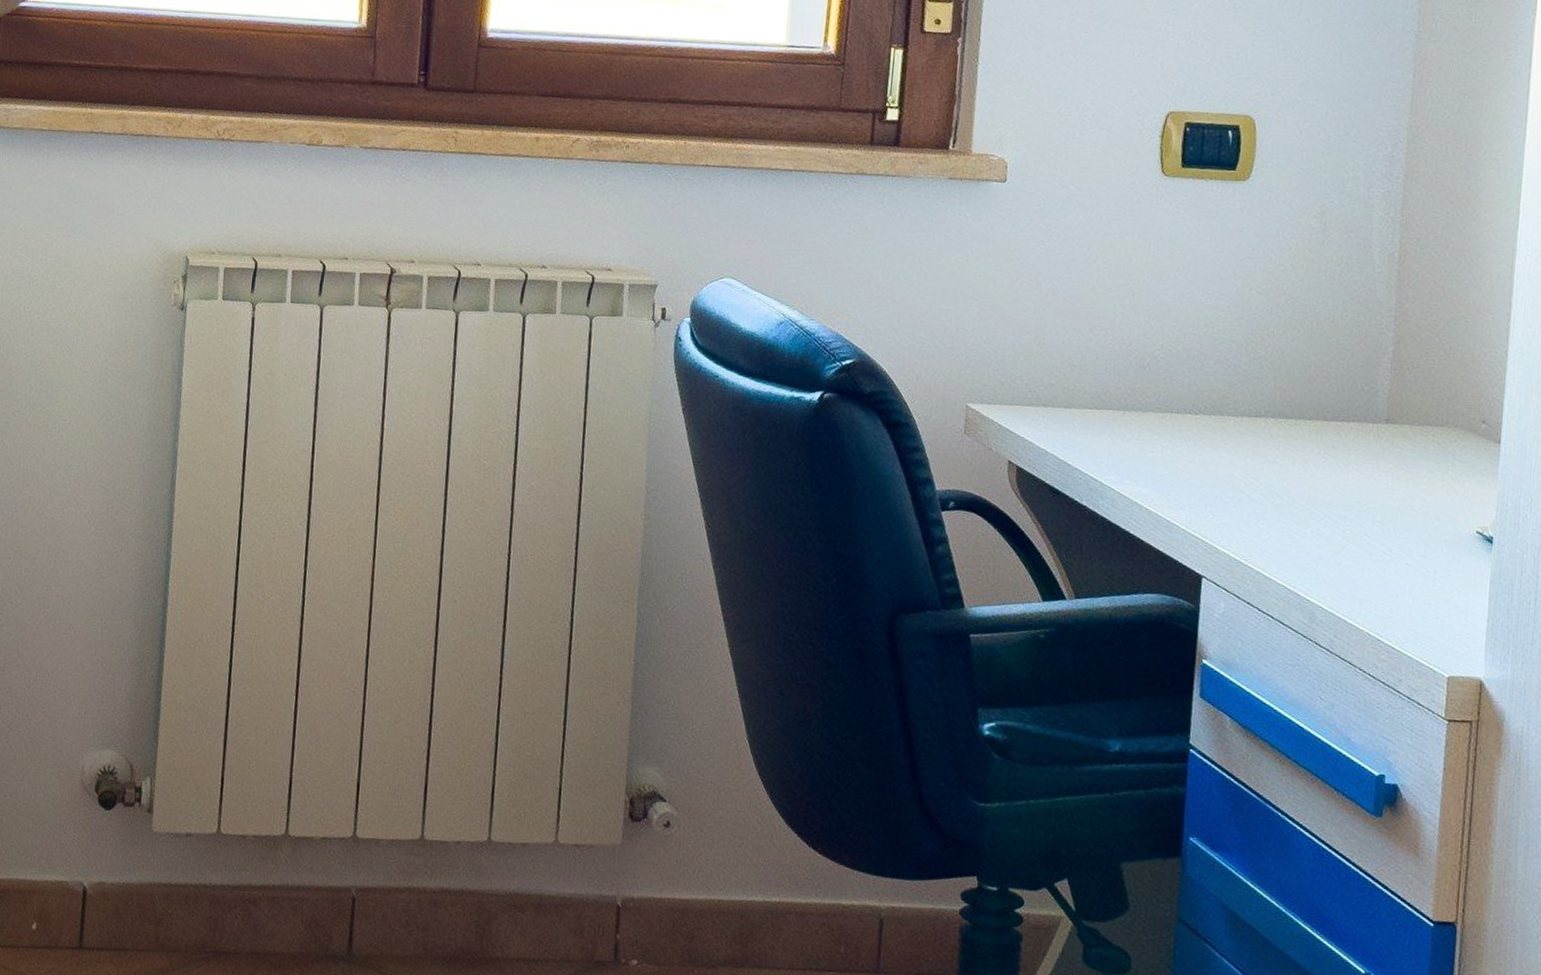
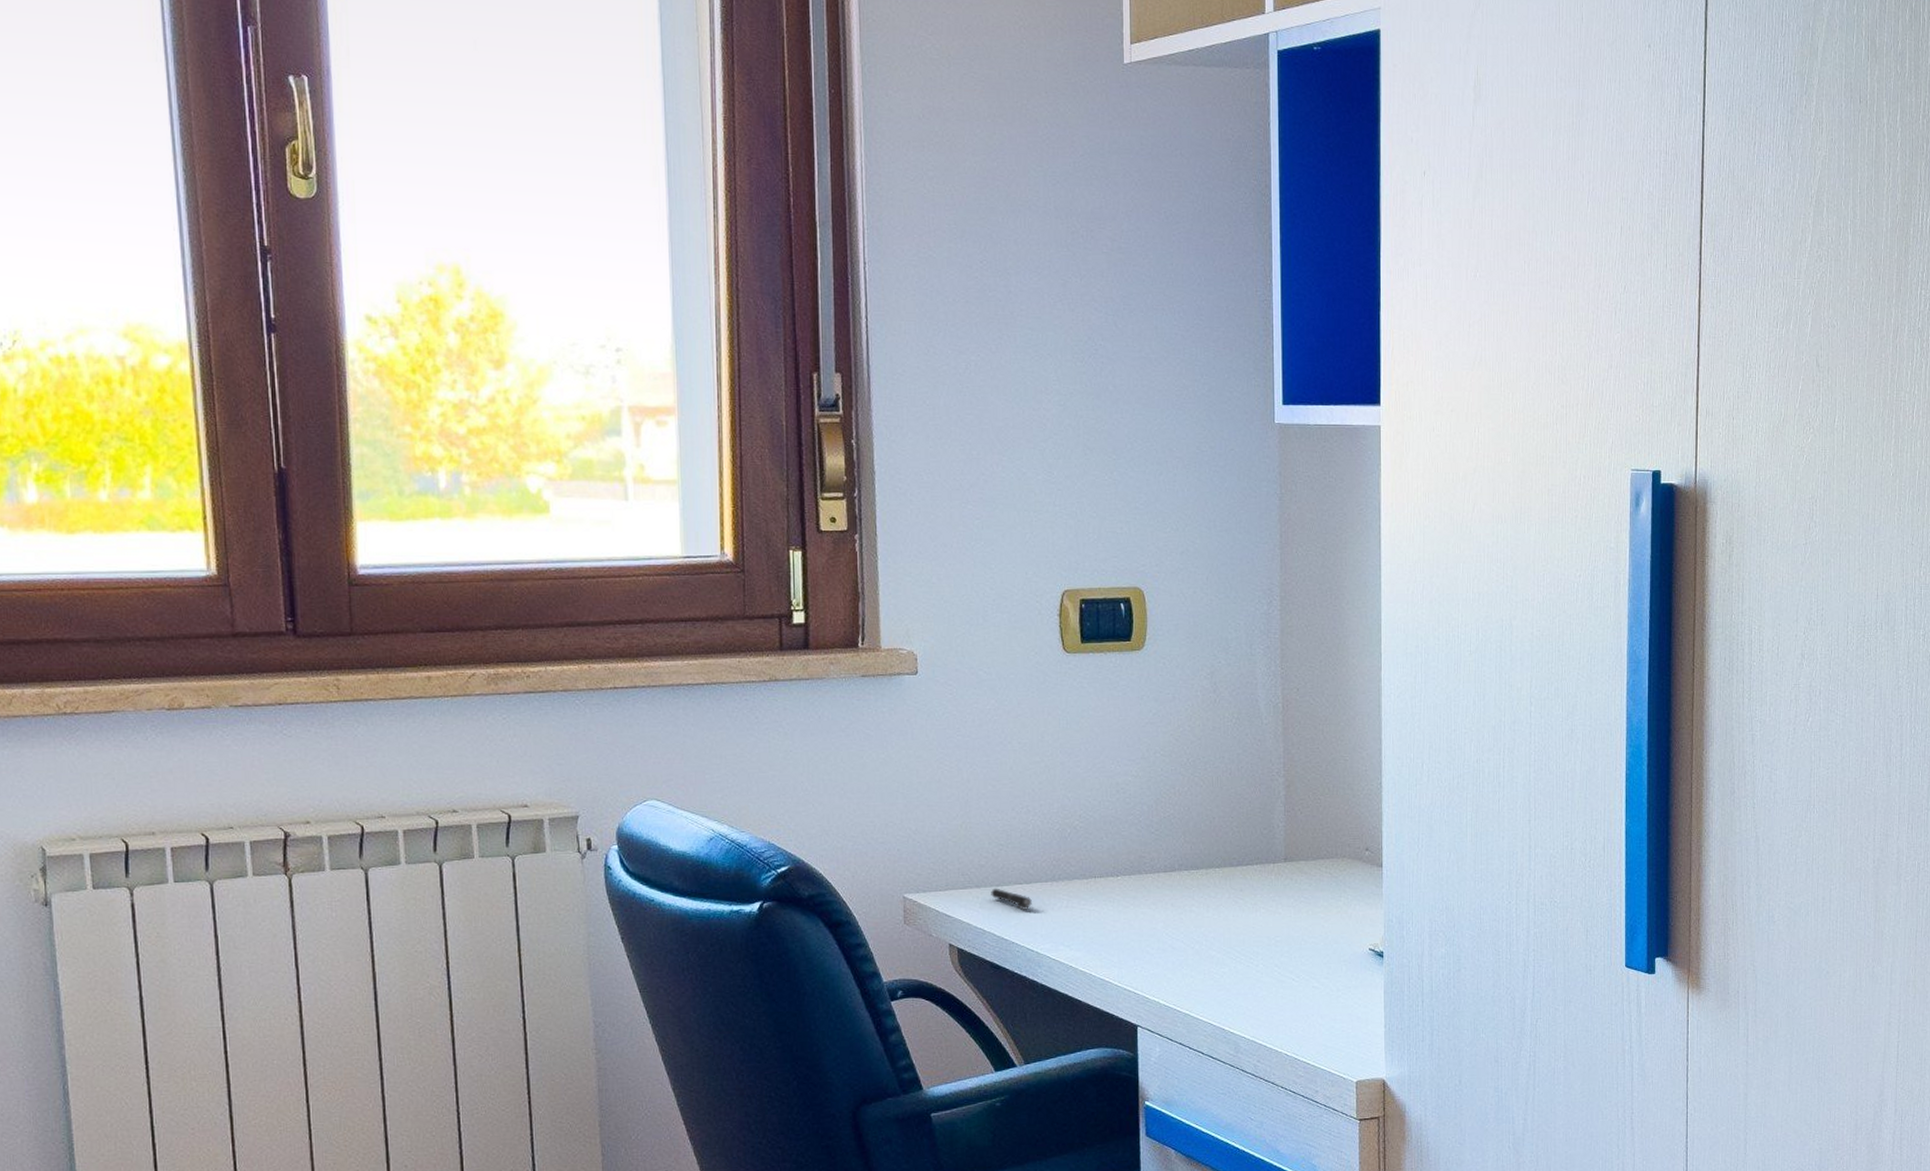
pen: none [1058,409,1101,437] -> present [991,888,1032,910]

